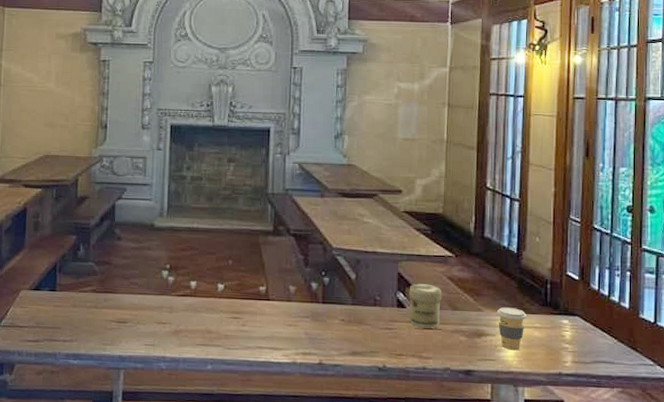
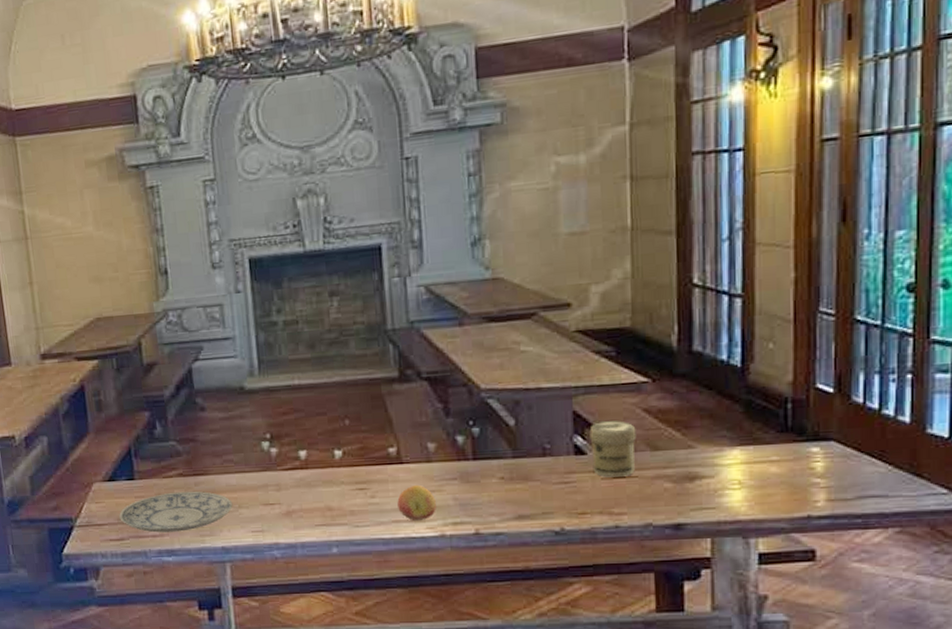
plate: none [38,304,133,339] -> present [119,491,233,533]
fruit: none [262,318,292,348] -> present [397,484,437,521]
coffee cup: present [497,307,526,351] -> none [715,439,758,494]

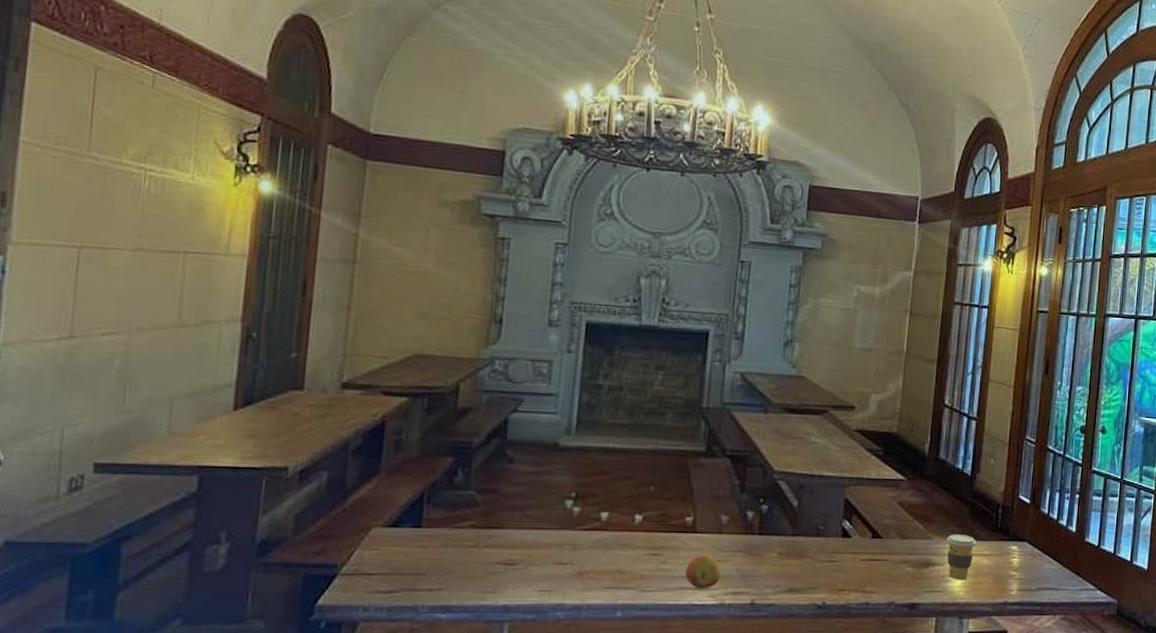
plate: present [119,491,233,533] -> none [394,544,524,587]
jar: present [589,421,637,477] -> none [854,510,891,559]
coffee cup: none [715,439,758,494] -> present [947,534,976,580]

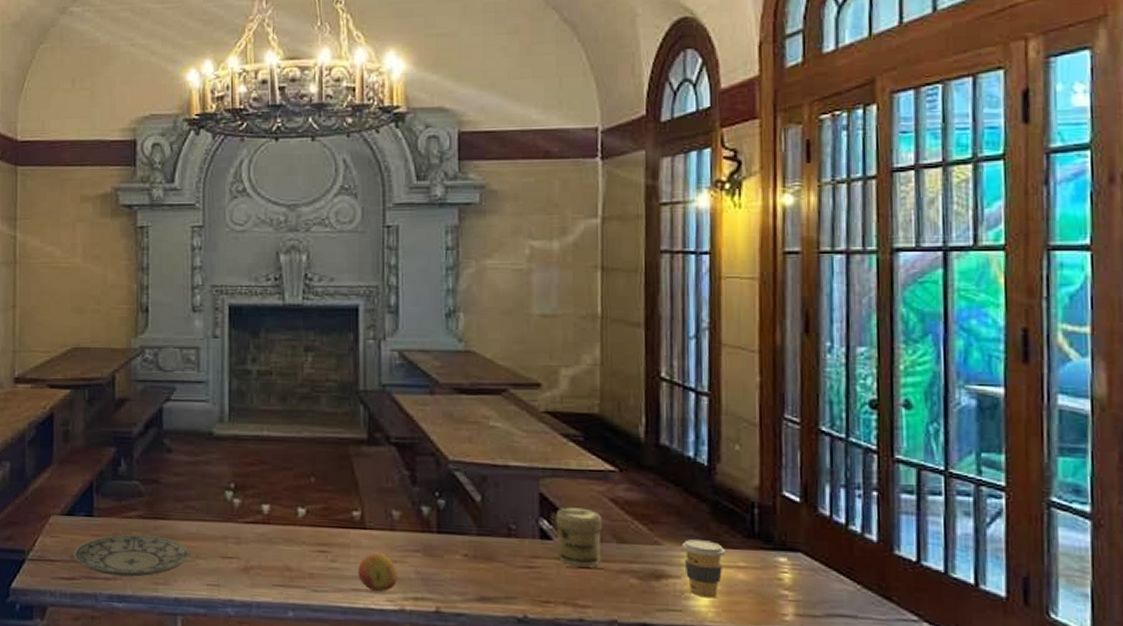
plate: none [394,544,524,587] -> present [73,533,190,577]
jar: none [854,510,891,559] -> present [556,507,603,567]

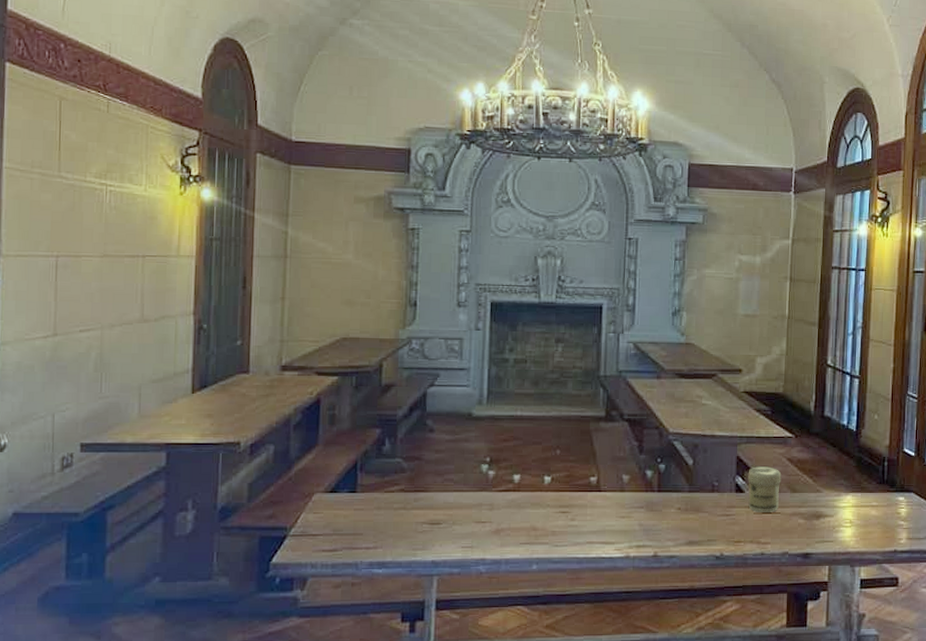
plate: present [73,533,190,577] -> none [335,506,448,545]
fruit: present [358,553,399,591] -> none [593,510,626,542]
coffee cup: present [682,539,725,598] -> none [835,487,864,530]

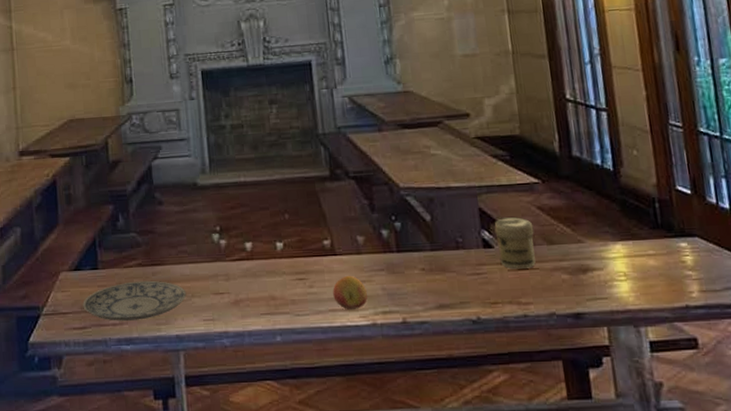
plate: none [335,506,448,545] -> present [83,280,187,321]
fruit: none [593,510,626,542] -> present [333,275,368,310]

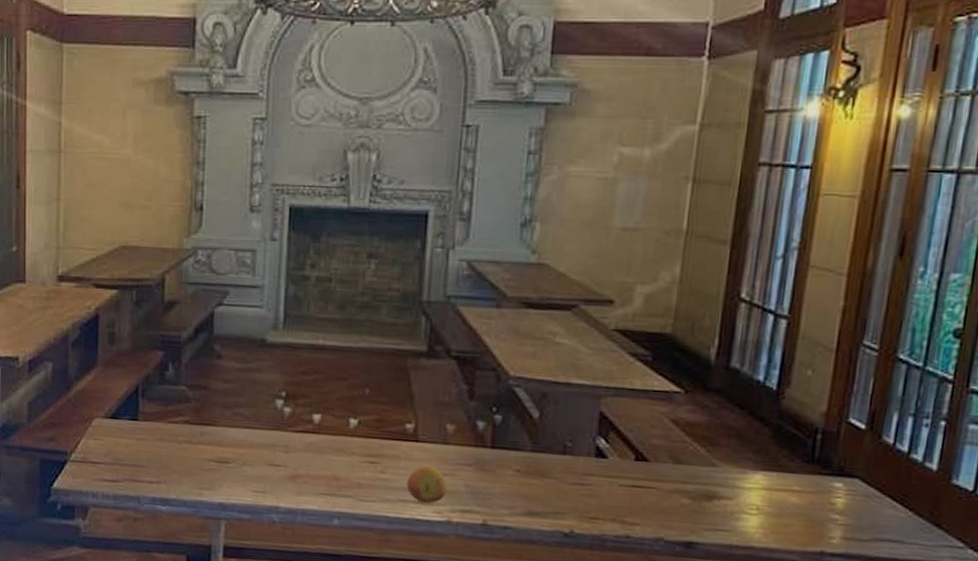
plate: present [83,280,187,321] -> none [117,438,237,482]
jar: present [494,217,536,269] -> none [611,426,662,487]

